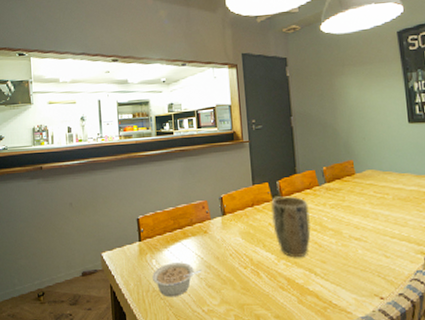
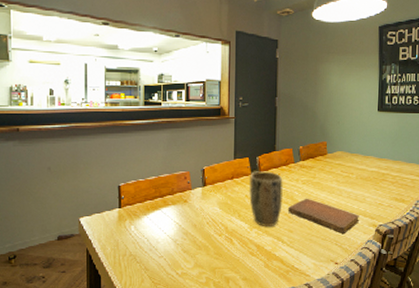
legume: present [152,262,202,297] -> none [130,229,179,261]
notebook: none [318,223,403,264] -> present [288,198,359,235]

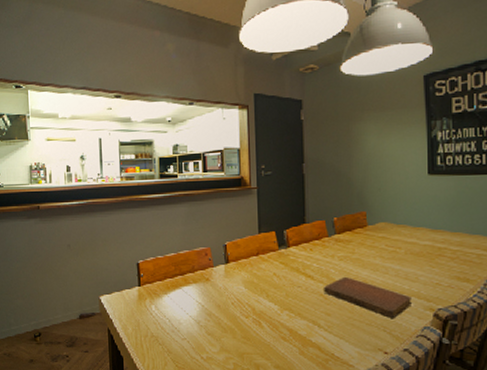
plant pot: present [249,171,283,226] -> none [277,246,317,308]

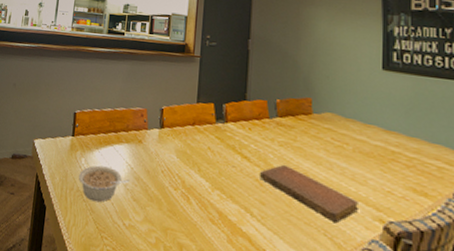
legume: none [151,309,202,343] -> present [79,165,130,202]

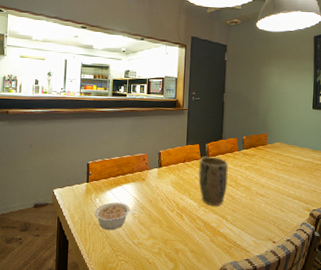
plant pot: none [212,120,254,192] -> present [198,156,228,205]
notebook: present [260,164,358,224] -> none [232,182,295,217]

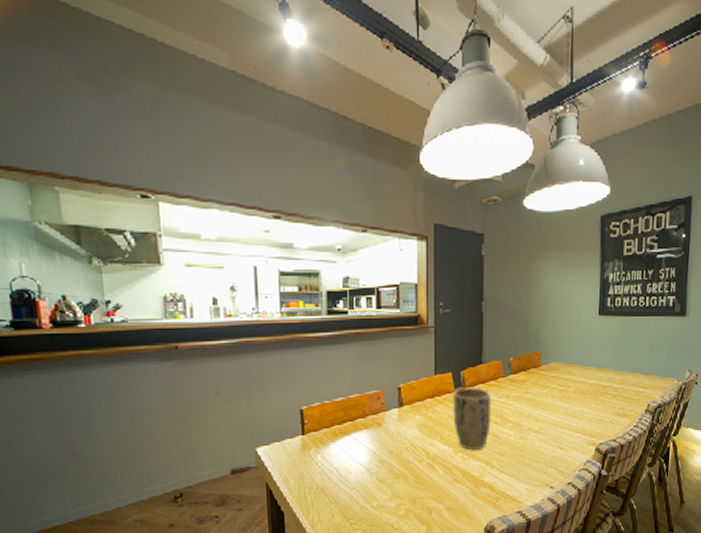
legume: present [95,202,136,230] -> none [317,457,373,494]

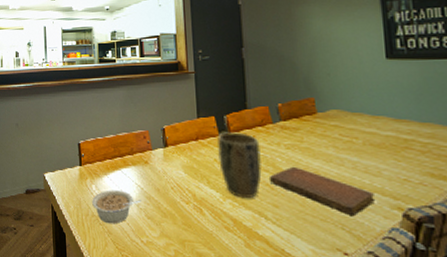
legume: none [317,457,373,494] -> present [92,190,141,224]
notebook: none [498,416,577,456] -> present [270,166,374,217]

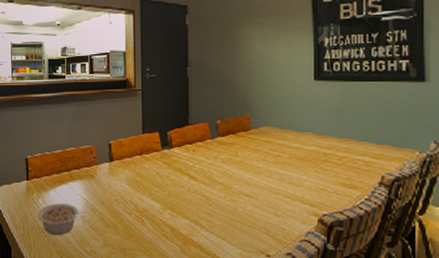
plant pot: present [217,132,262,198] -> none [160,147,199,208]
notebook: present [270,166,374,217] -> none [206,178,295,223]

